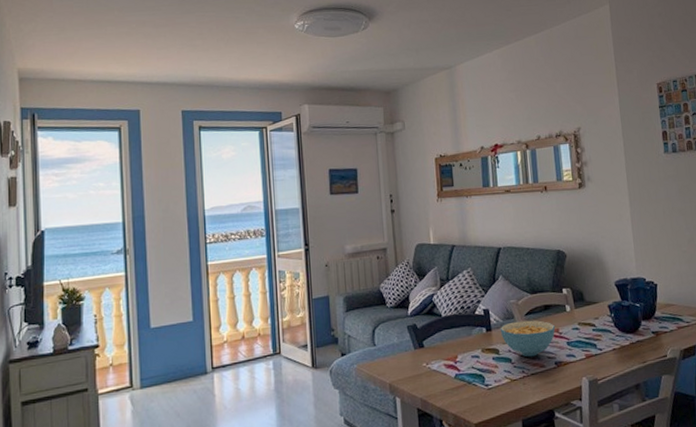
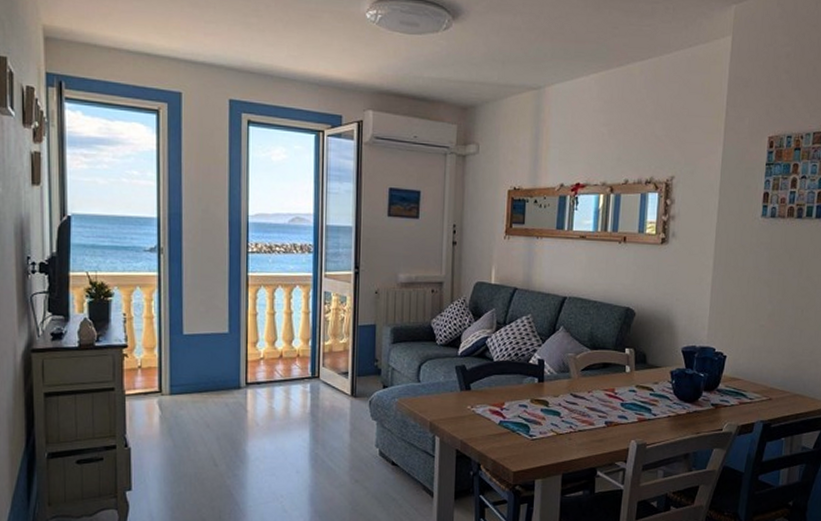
cereal bowl: present [500,320,555,357] -> none [552,375,611,414]

